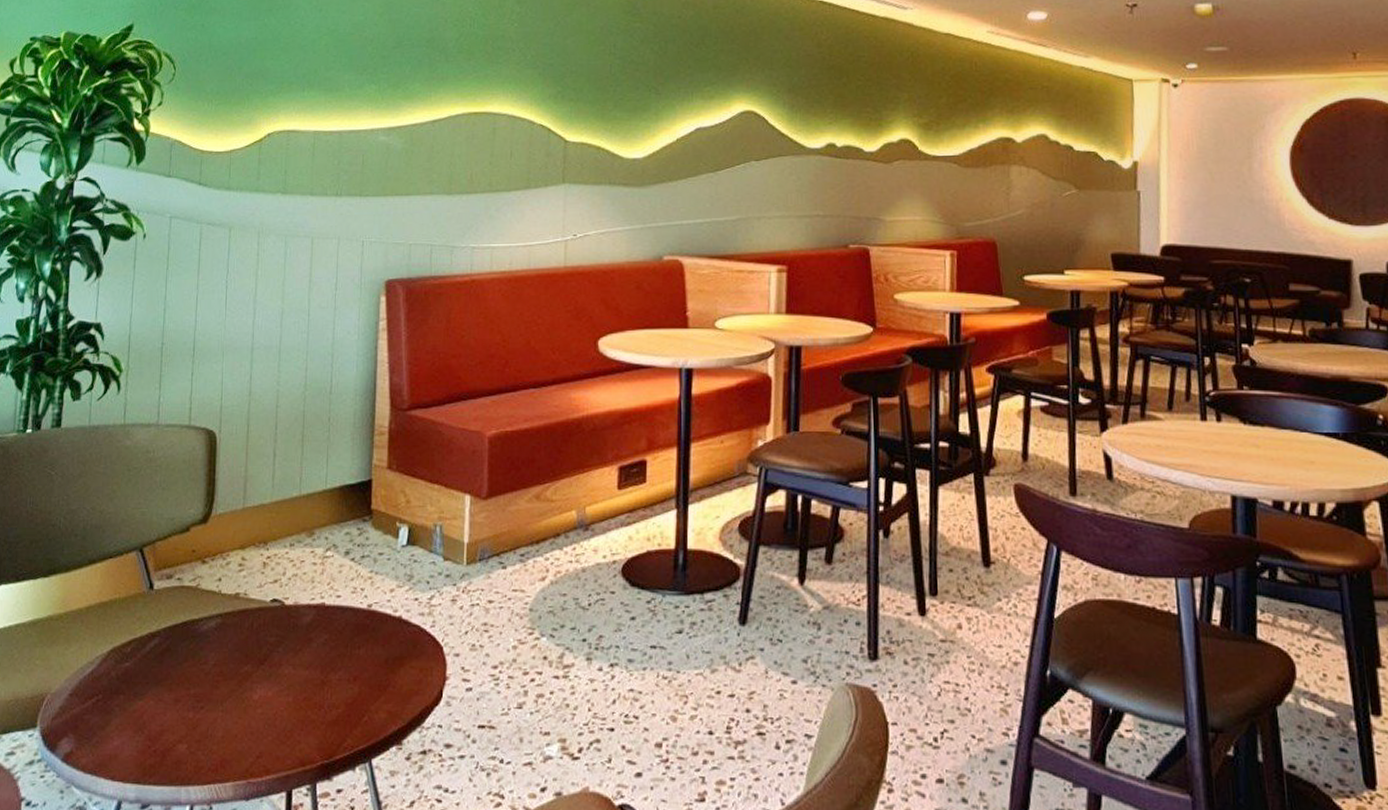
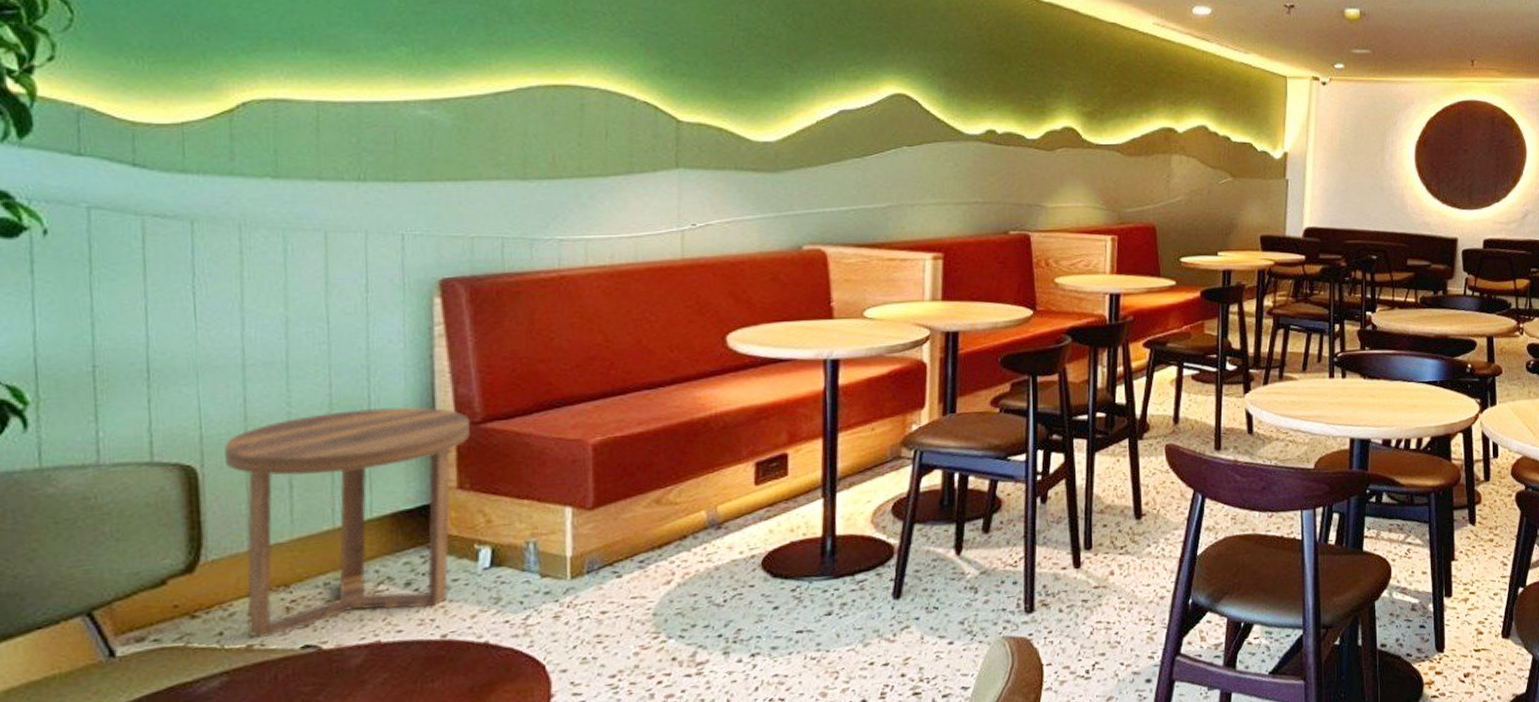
side table: none [235,392,400,588] -> present [224,406,471,639]

